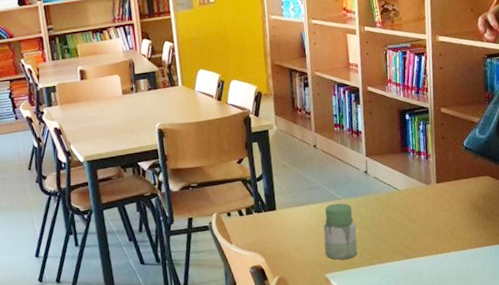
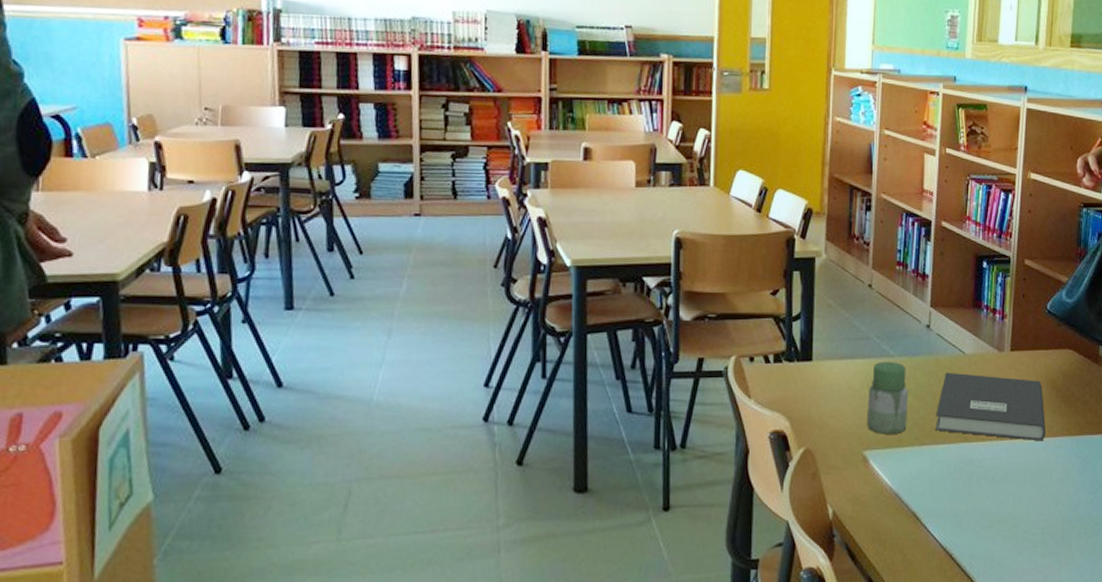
book: none [380,204,473,253] -> present [935,372,1046,441]

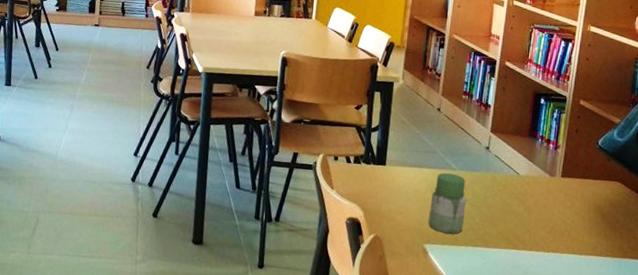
book: present [935,372,1046,441] -> none [488,188,590,258]

